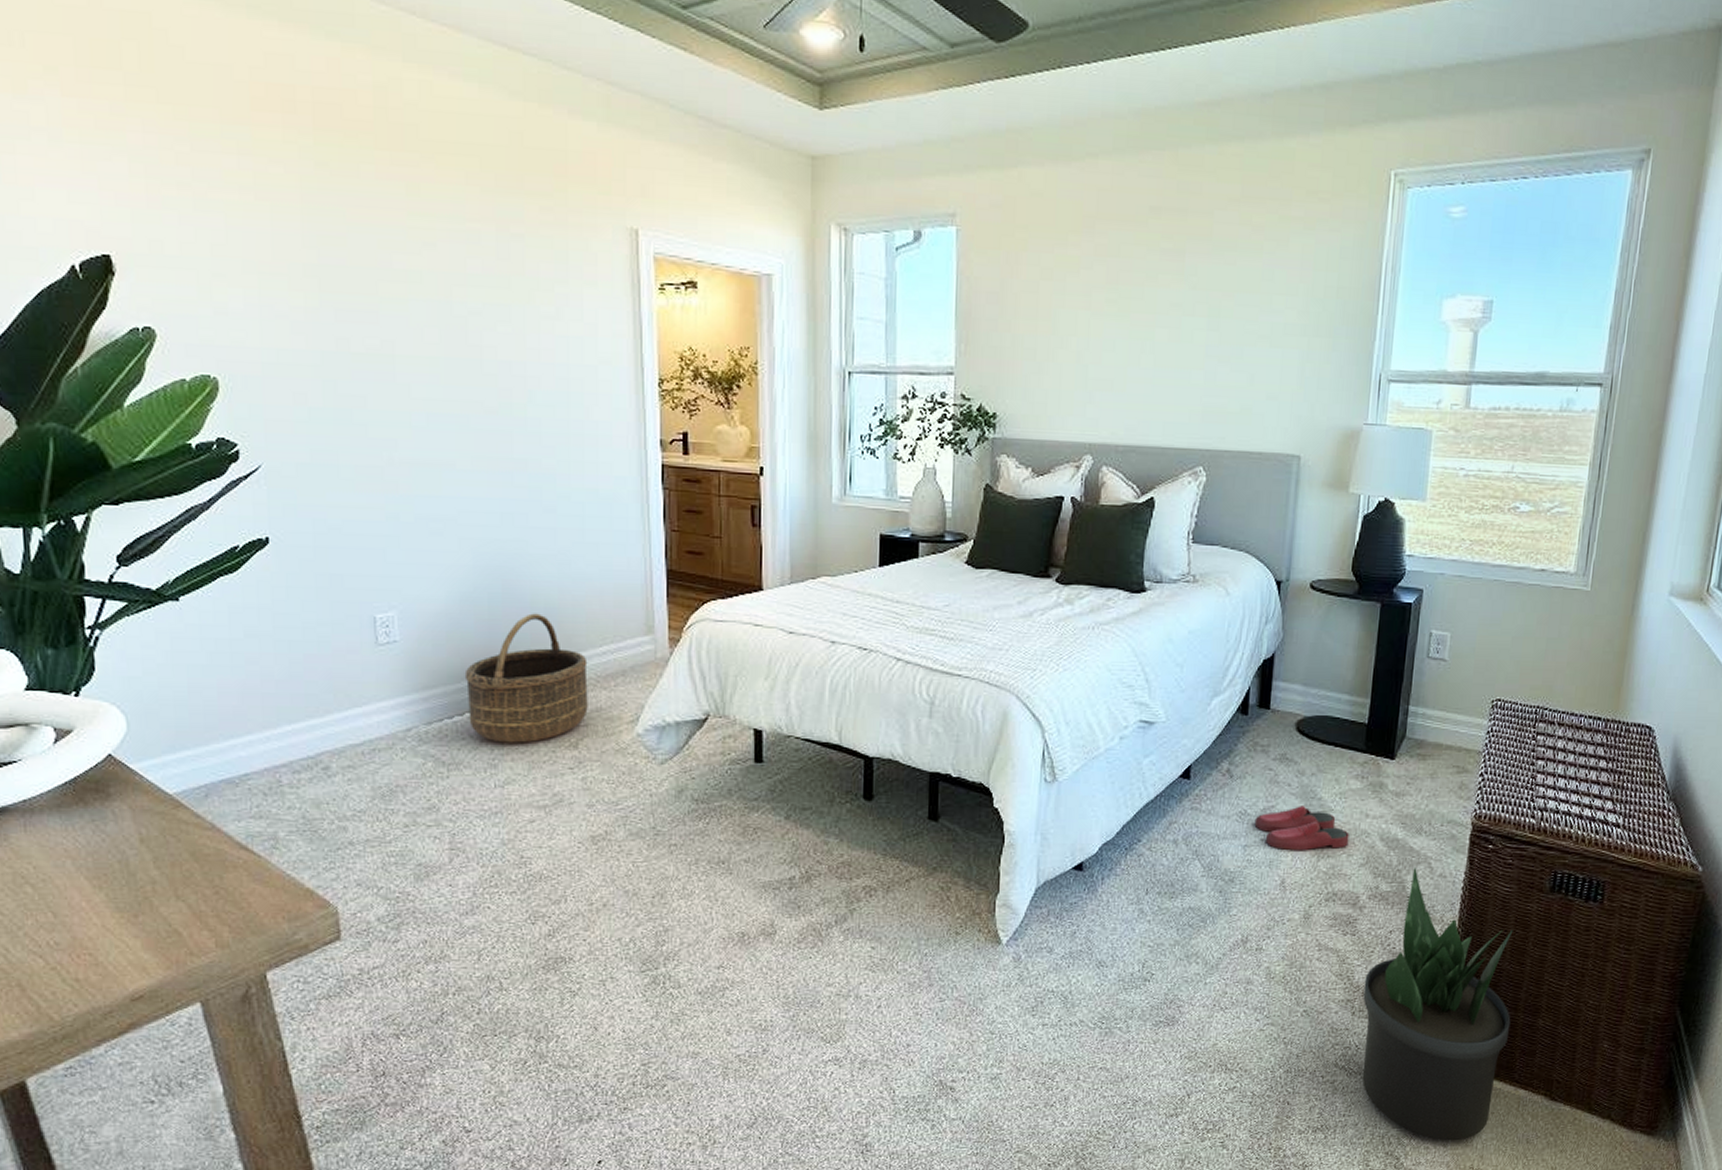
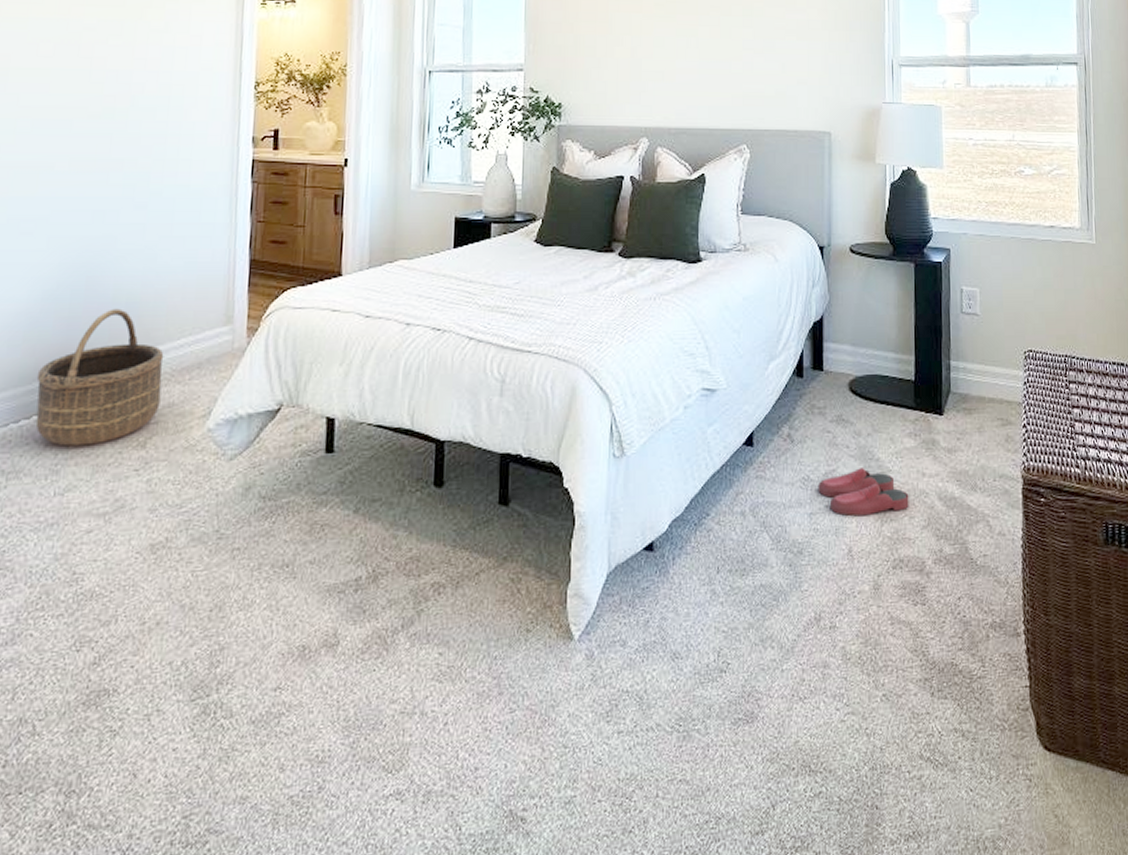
planter: present [1362,866,1513,1141] -> none [939,526,1088,840]

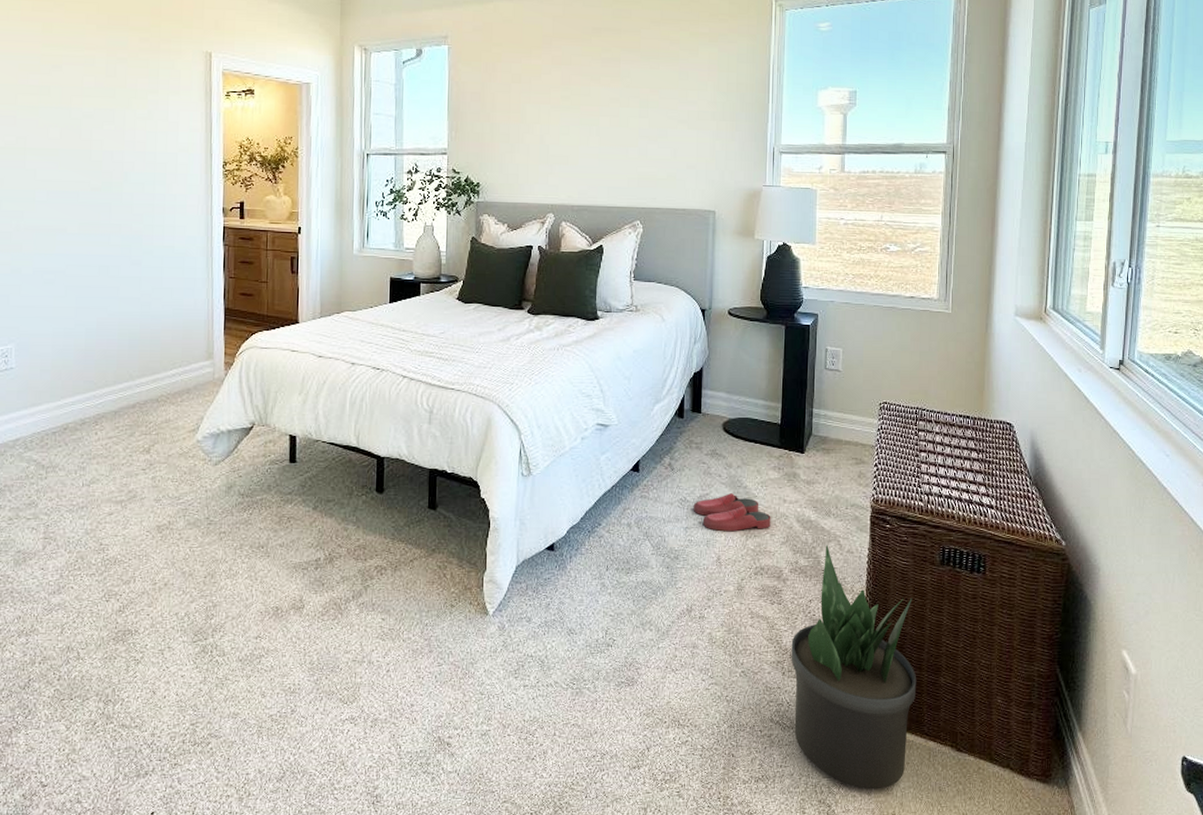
basket: present [35,308,164,446] -> none [64,344,161,449]
planter: none [939,526,1088,840] -> present [791,544,917,790]

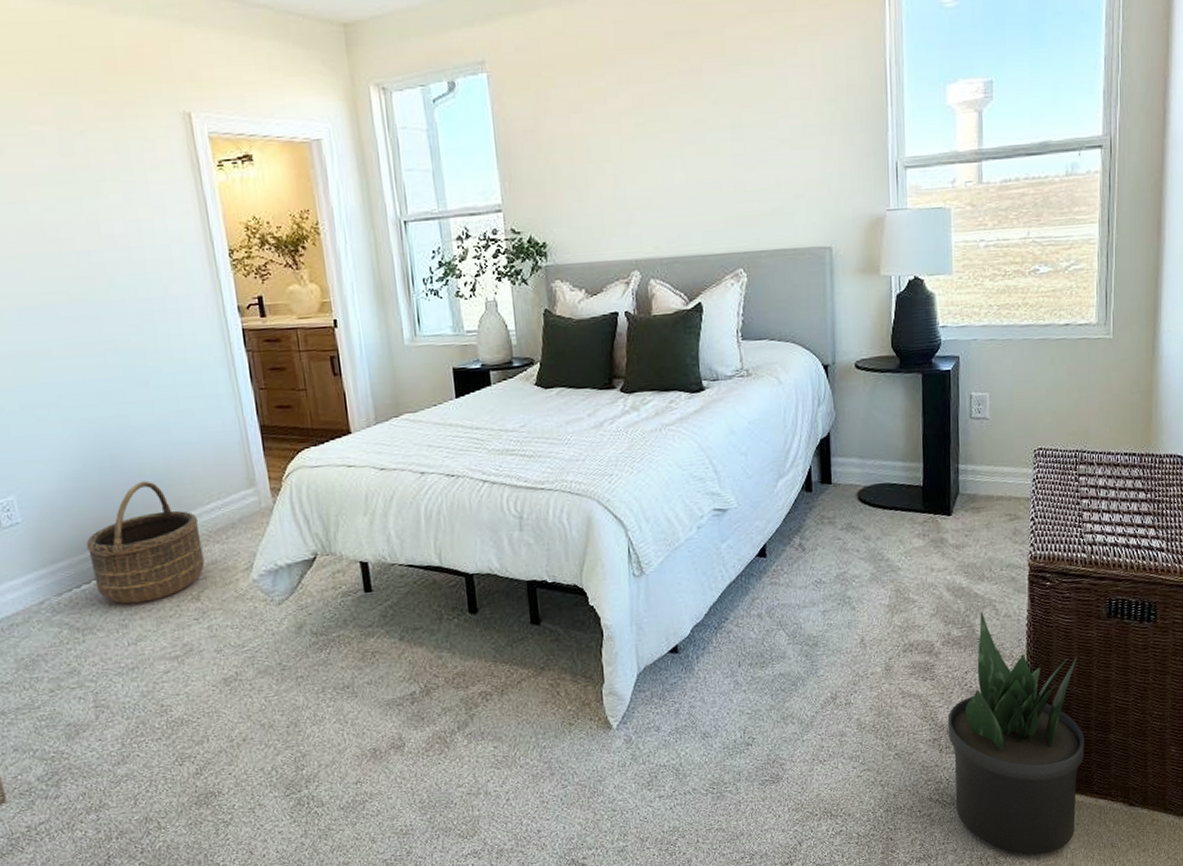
basket: none [64,344,161,449] -> present [85,481,205,604]
slippers: present [693,493,771,532] -> none [830,568,918,611]

